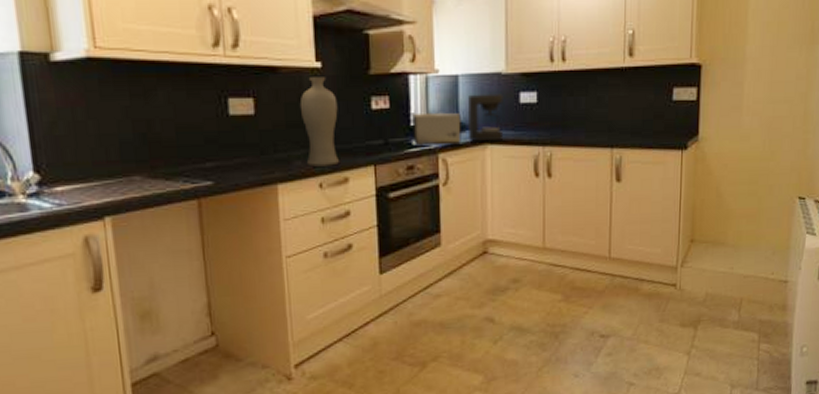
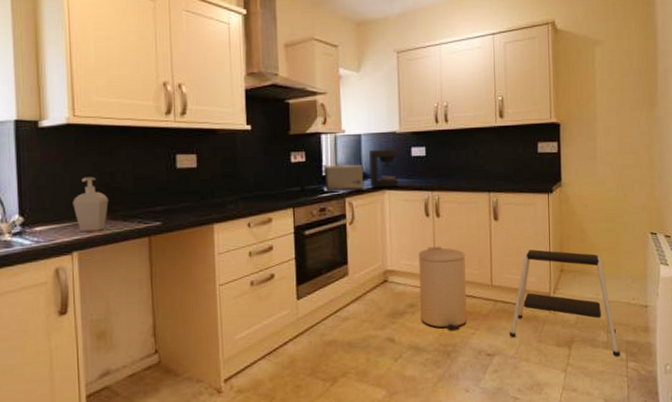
soap bottle: none [100,125,146,192] -> present [72,176,109,232]
vase: present [299,77,339,167] -> none [233,137,264,210]
pedal bin: none [525,212,580,310] -> present [419,246,467,332]
step stool: none [627,216,753,338] -> present [509,249,621,357]

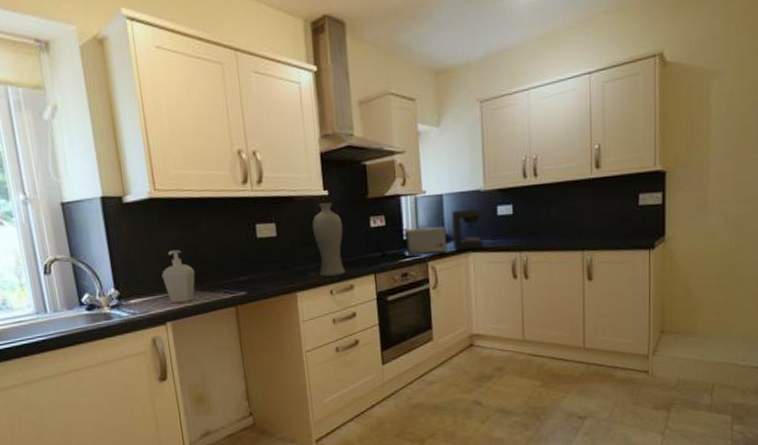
vase: none [233,137,264,210] -> present [312,203,345,277]
pedal bin: present [419,246,467,332] -> none [506,309,557,395]
step stool: present [509,249,621,357] -> none [602,310,726,420]

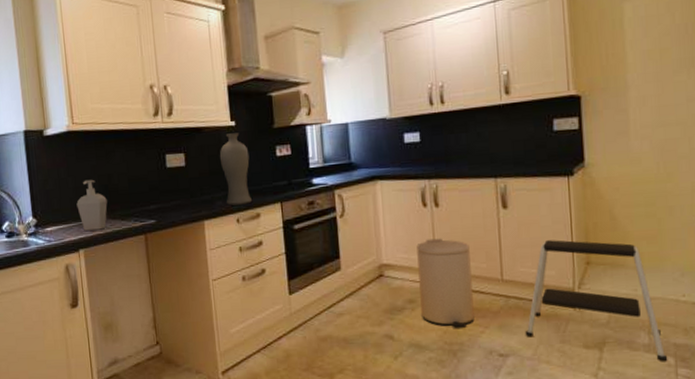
toaster: present [405,226,447,258] -> none [311,154,354,186]
coffee maker: present [452,208,484,251] -> none [358,136,392,179]
pedal bin: none [506,309,557,395] -> present [416,238,475,329]
step stool: none [602,310,726,420] -> present [524,240,668,362]

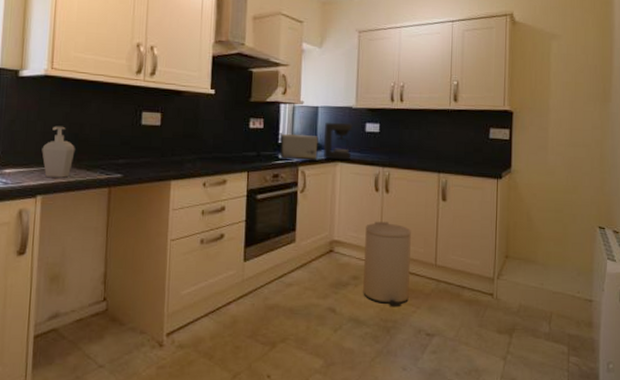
vase: present [219,133,252,206] -> none [195,100,224,170]
toaster: none [311,154,354,186] -> present [279,133,318,162]
coffee maker: none [358,136,392,179] -> present [324,122,353,161]
step stool: present [524,240,668,362] -> none [450,233,563,350]

